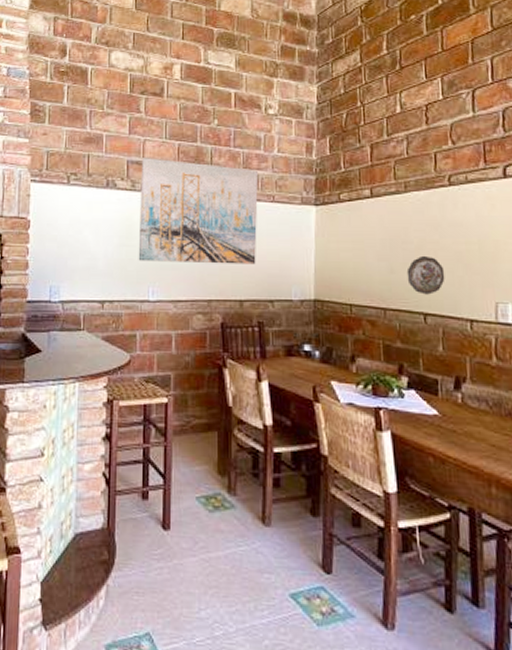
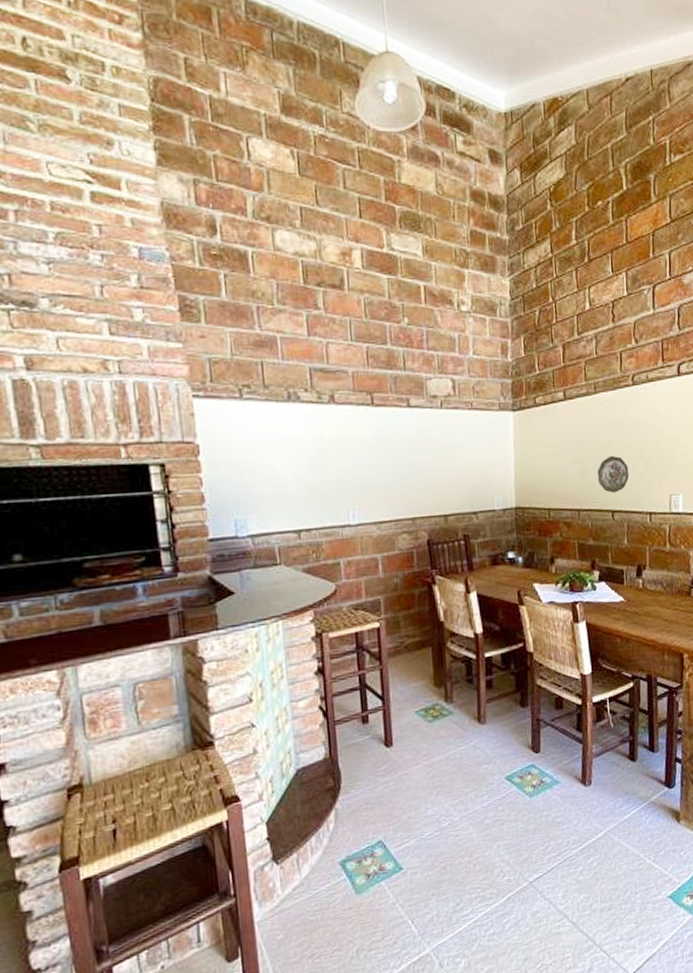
wall art: present [138,158,258,265] -> none [326,364,458,483]

